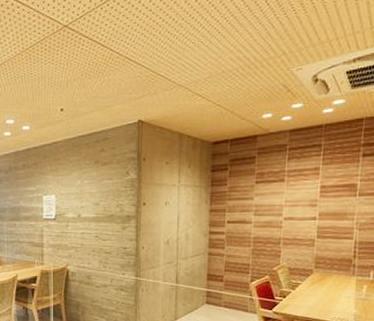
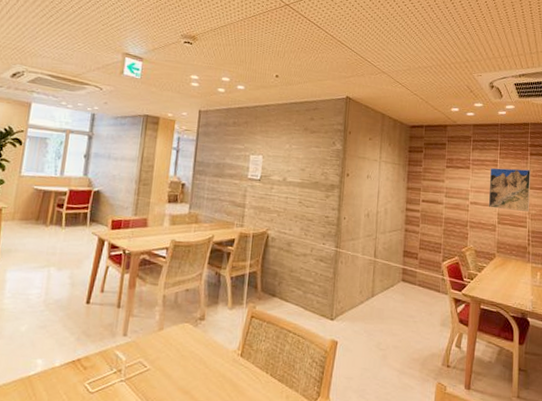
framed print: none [306,174,362,222] -> present [488,167,531,212]

